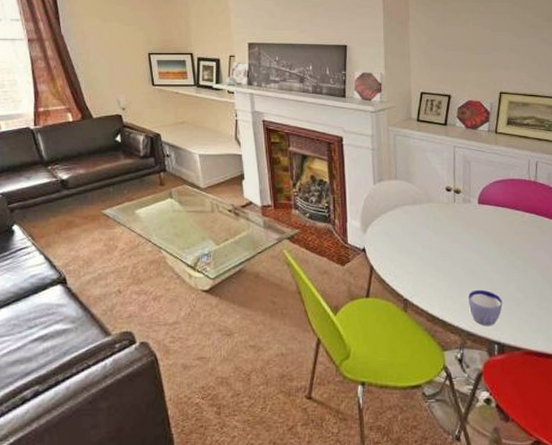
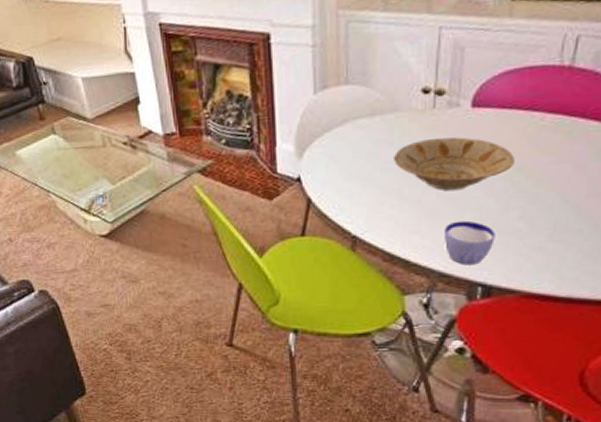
bowl: none [430,224,509,266] -> present [394,137,514,191]

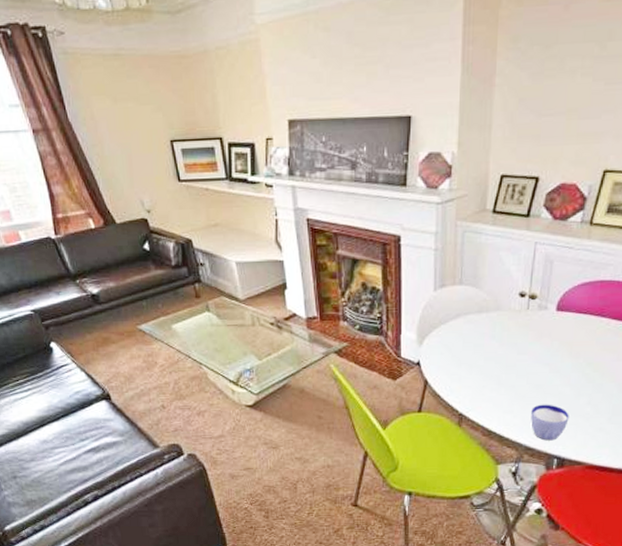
bowl: present [394,137,514,191] -> none [495,334,586,379]

